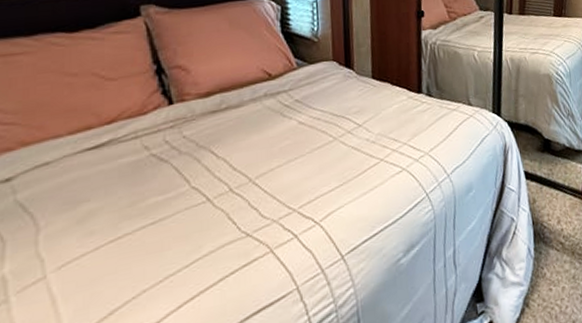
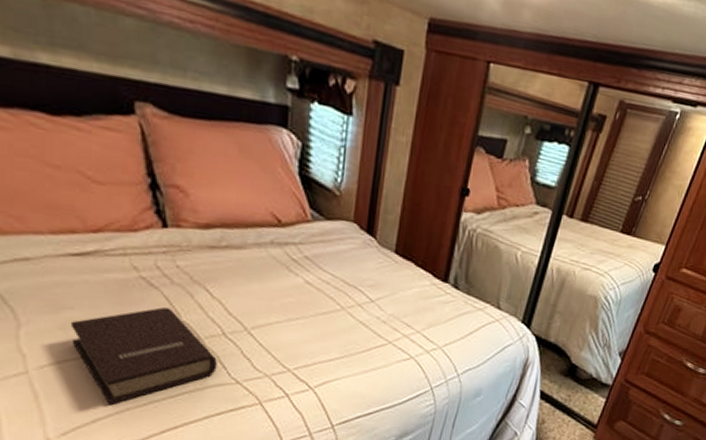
book: none [87,177,227,292] -> present [70,307,217,406]

